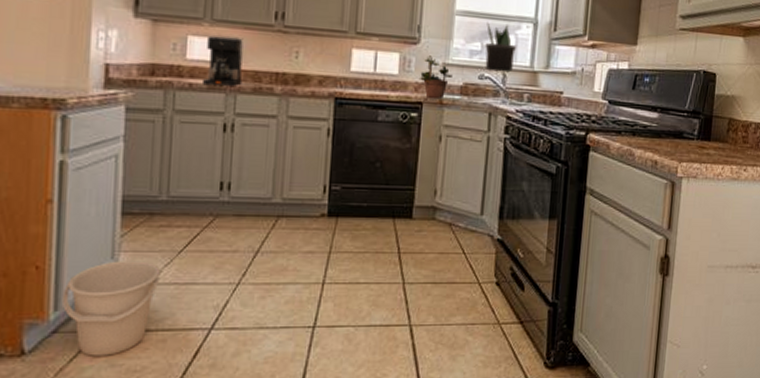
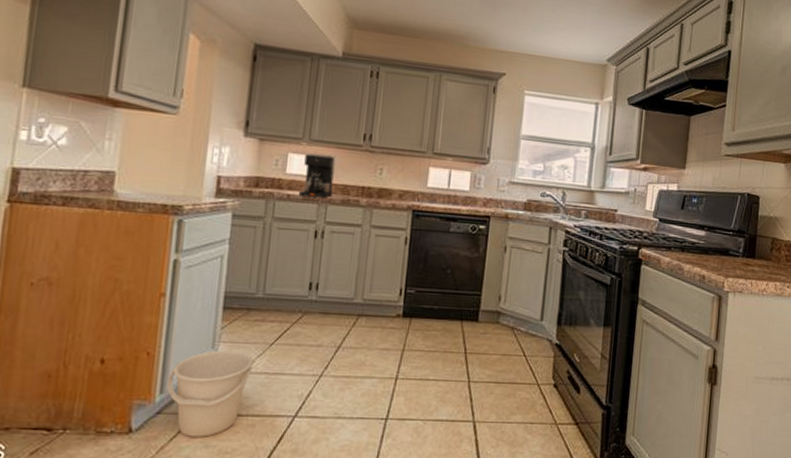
potted plant: present [418,55,453,100] -> none [487,174,518,214]
planter: present [485,22,516,73] -> none [547,146,575,191]

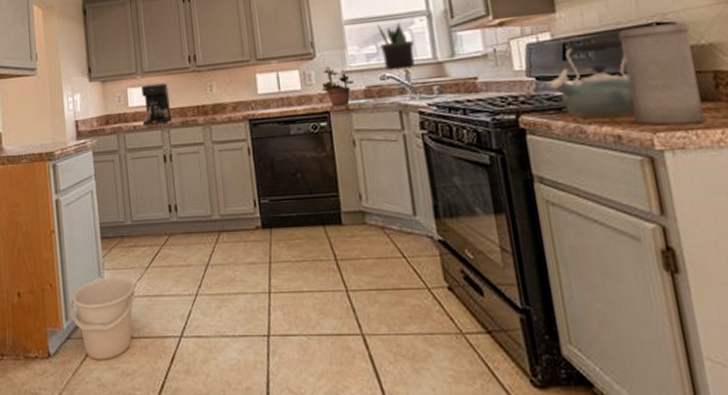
potted plant: none [487,174,518,214] -> present [321,66,354,107]
planter: none [547,146,575,191] -> present [377,22,415,71]
kettle: none [667,197,723,263] -> present [549,39,636,119]
canister: none [715,193,766,276] -> present [618,22,707,126]

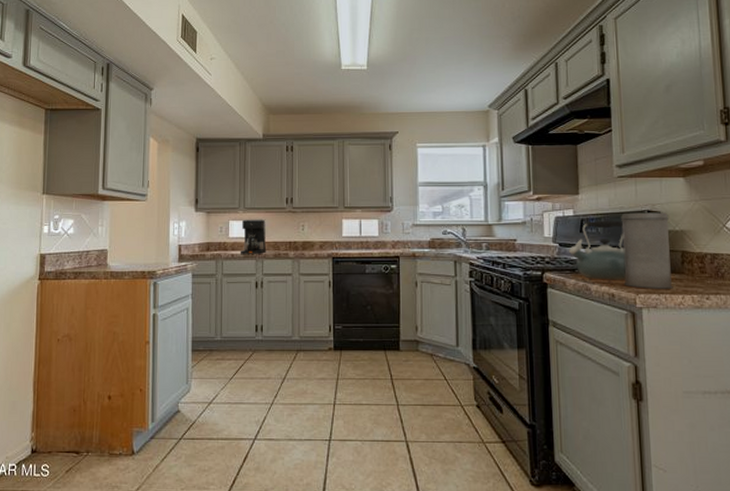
bucket: present [69,277,136,360] -> none [156,385,219,458]
potted plant: present [321,66,354,107] -> none [394,219,421,253]
planter: present [377,22,415,71] -> none [445,188,471,227]

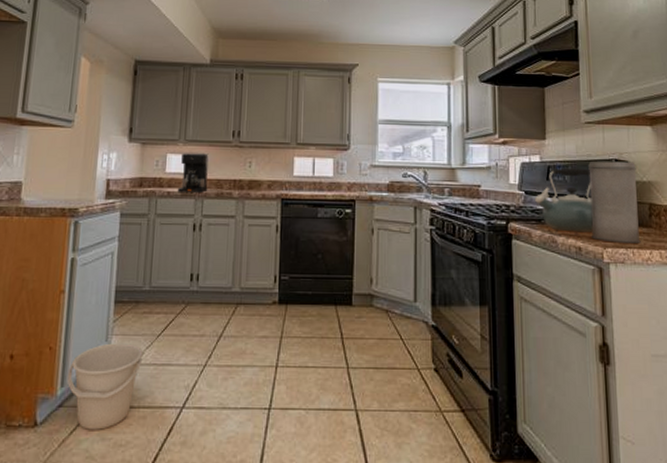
bucket: none [156,385,219,458] -> present [67,343,143,430]

